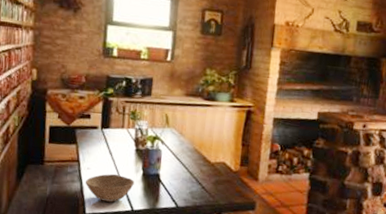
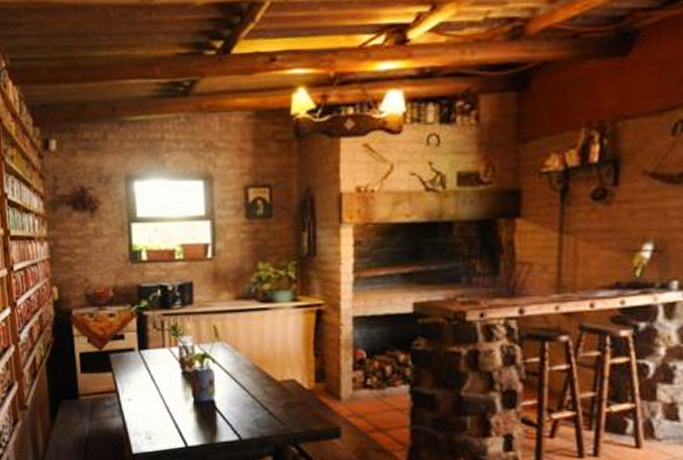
bowl: present [85,173,135,202] -> none [127,403,185,438]

